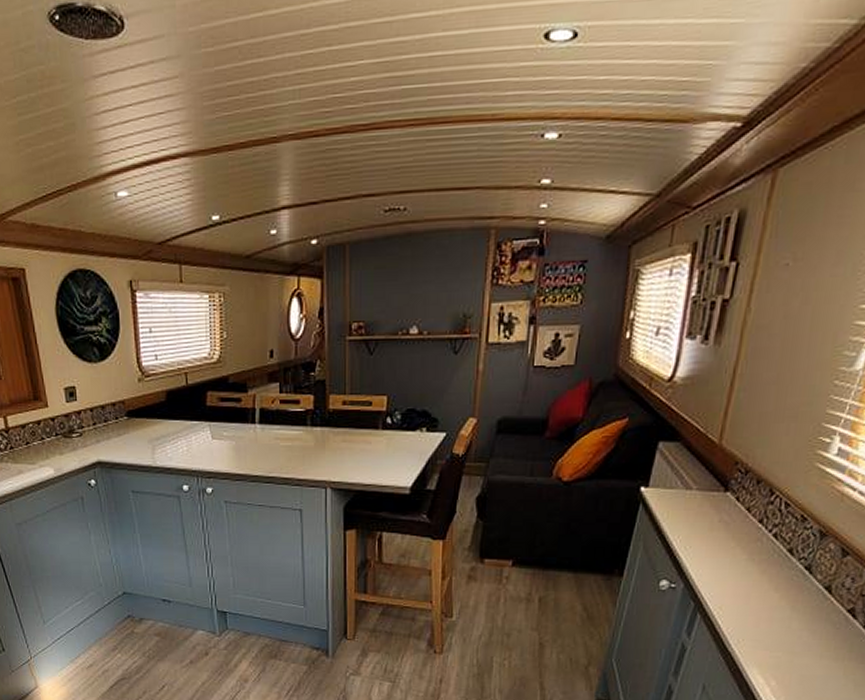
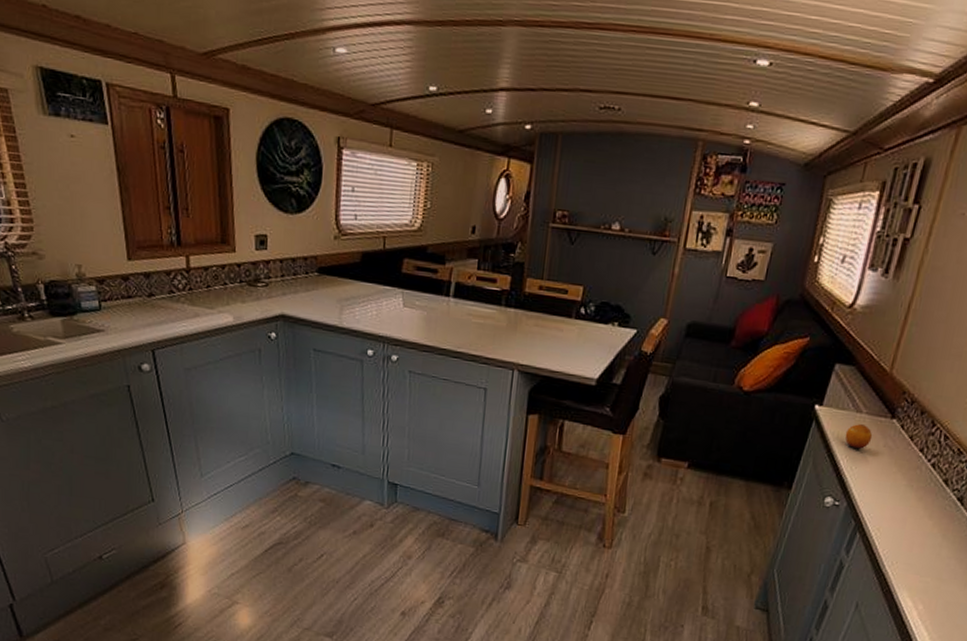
fruit: none [675,502,706,529] -> present [845,424,873,450]

